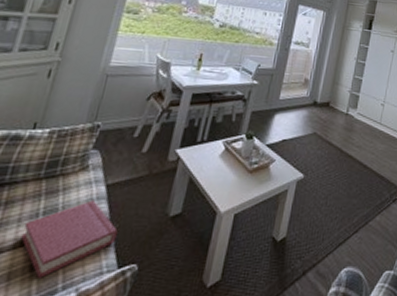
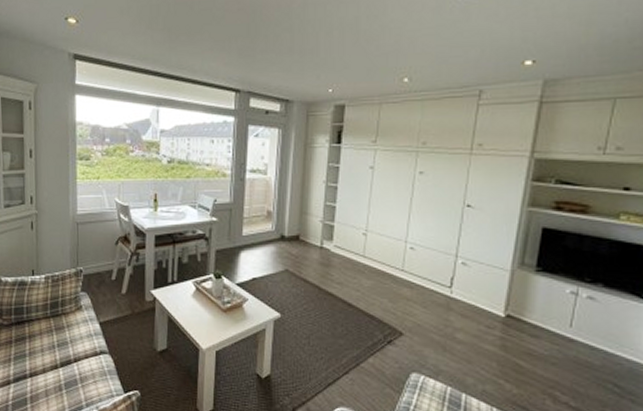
hardback book: present [21,200,118,278] -> none [46,335,117,396]

